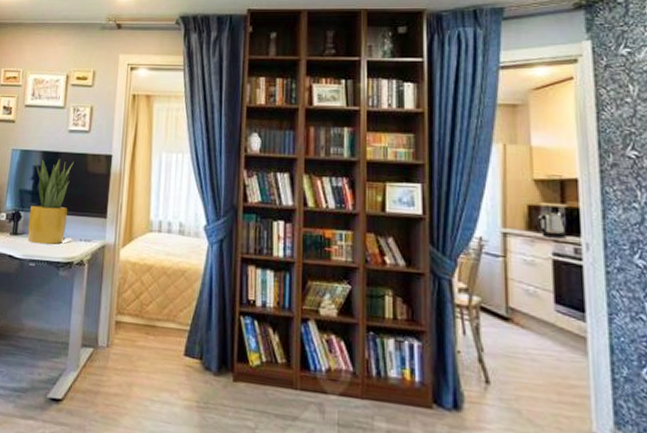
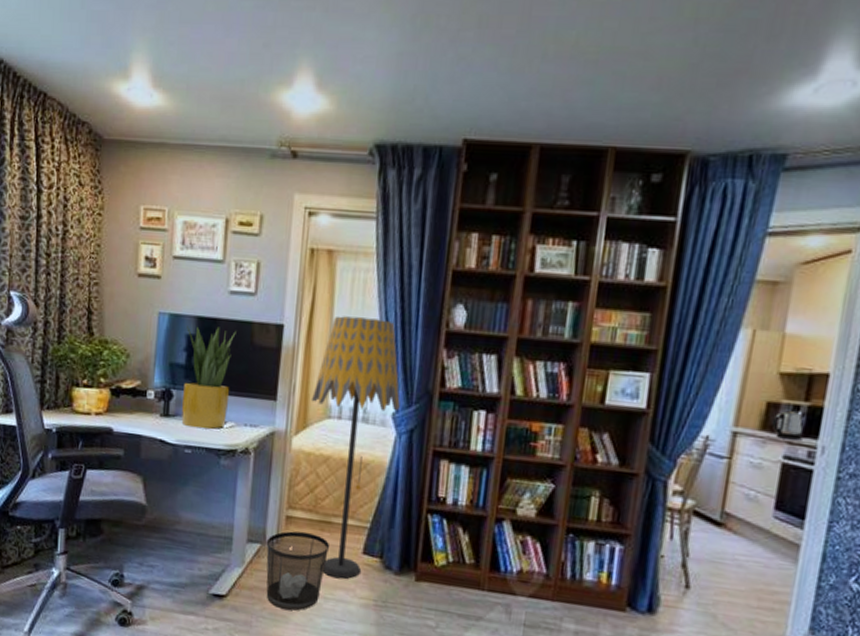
waste bin: none [98,335,155,414] -> present [266,531,330,611]
floor lamp: none [135,146,210,381] -> present [310,315,400,579]

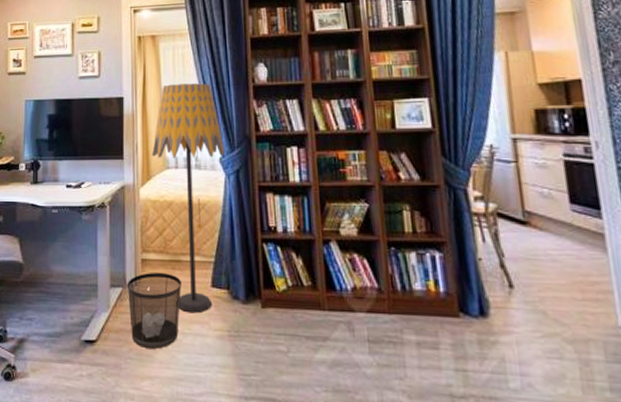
planter: present [181,325,236,429] -> none [47,105,87,191]
kettle: present [771,411,803,441] -> none [544,115,575,139]

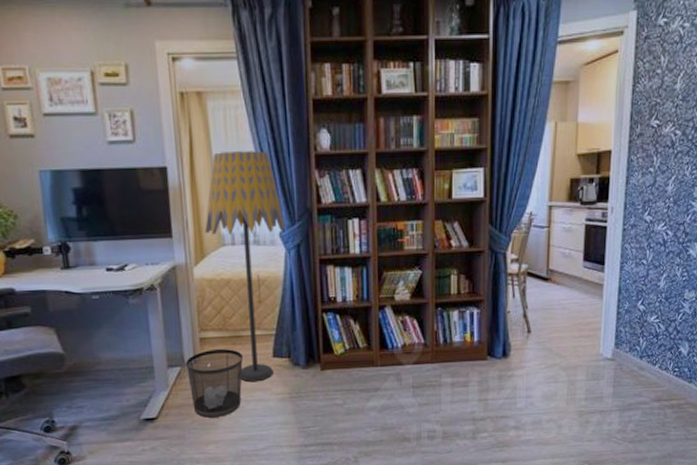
kettle: none [544,115,575,139] -> present [575,183,598,206]

